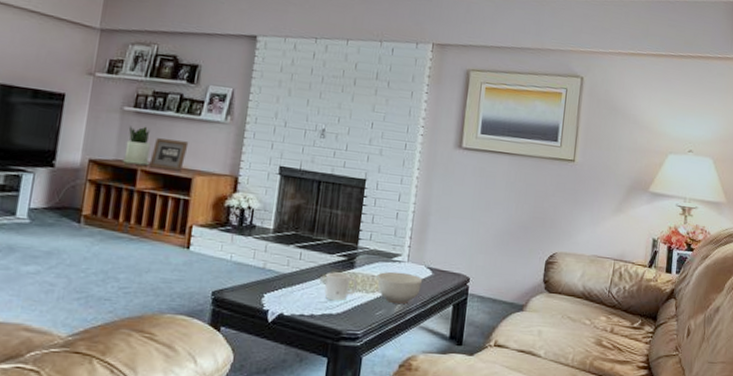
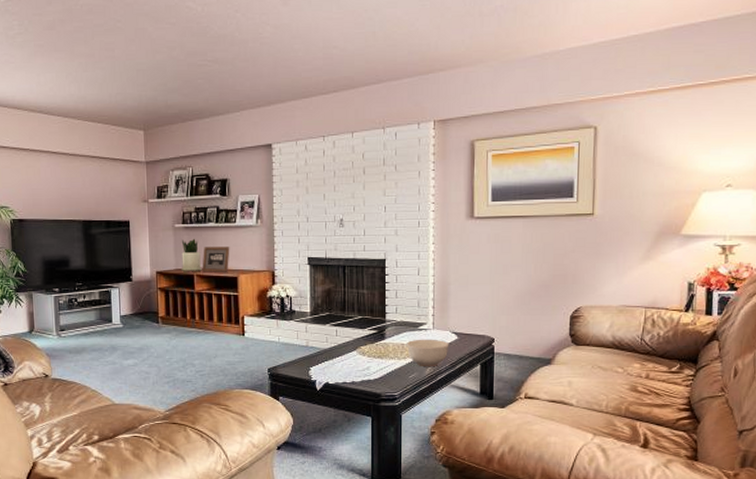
mug: present [324,272,357,302] -> none [360,344,389,369]

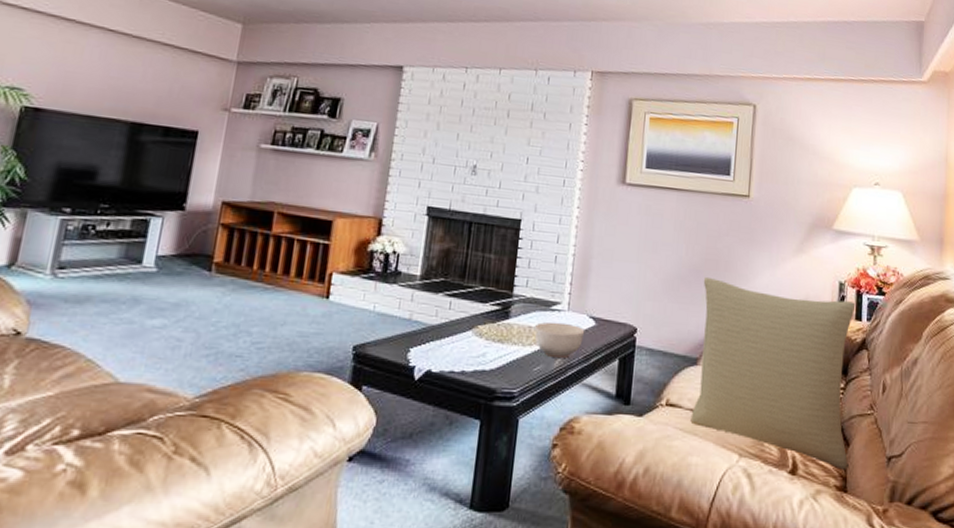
planter: present [181,238,203,272] -> none [257,164,289,208]
picture frame: present [202,247,230,272] -> none [286,177,330,213]
pillow: none [547,290,706,443] -> present [690,276,856,470]

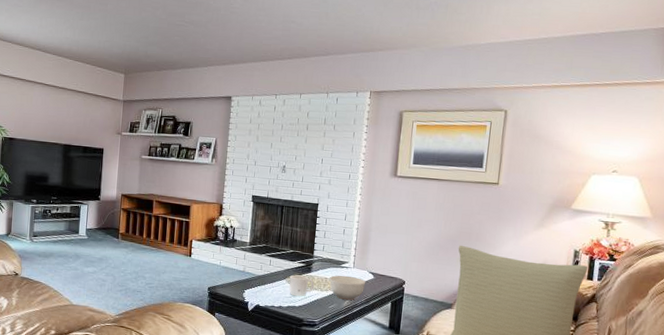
mug: none [476,323,513,356] -> present [289,274,314,297]

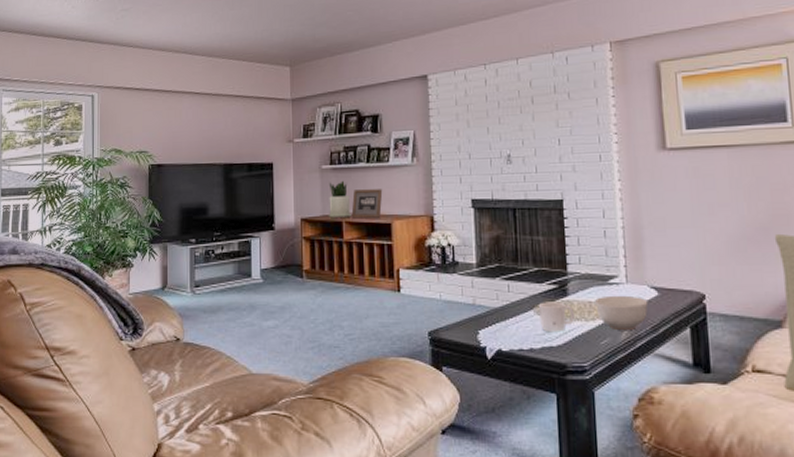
planter: none [142,169,162,198] -> present [328,180,353,219]
picture frame: none [161,177,187,201] -> present [351,189,383,218]

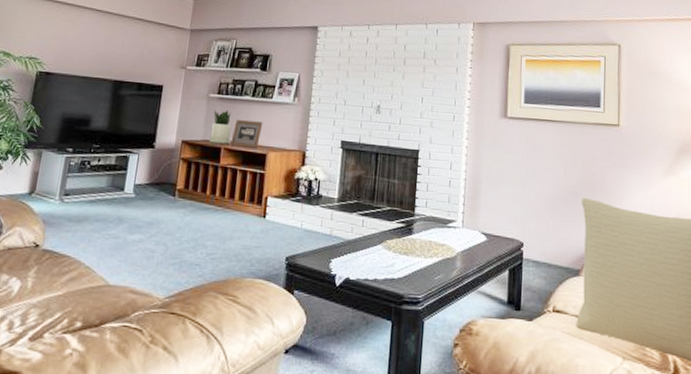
mug: present [538,302,574,333] -> none [386,238,416,267]
bowl: present [594,295,649,330] -> none [433,237,478,269]

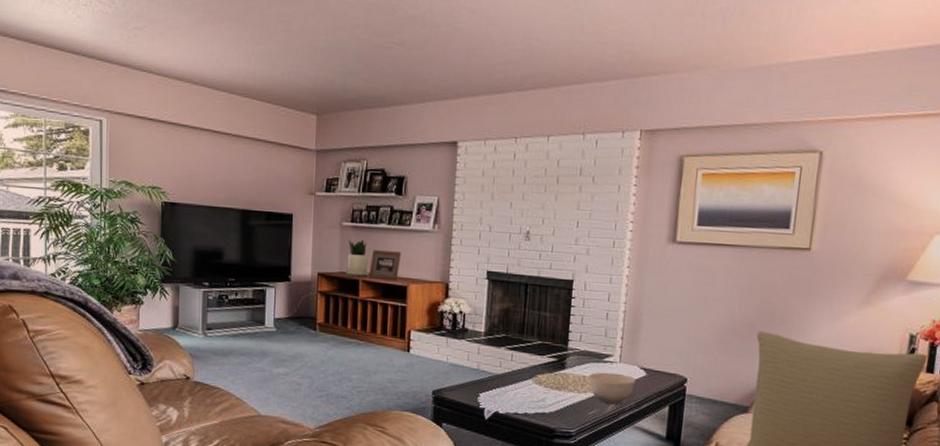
bowl: none [433,237,478,269] -> present [588,372,636,404]

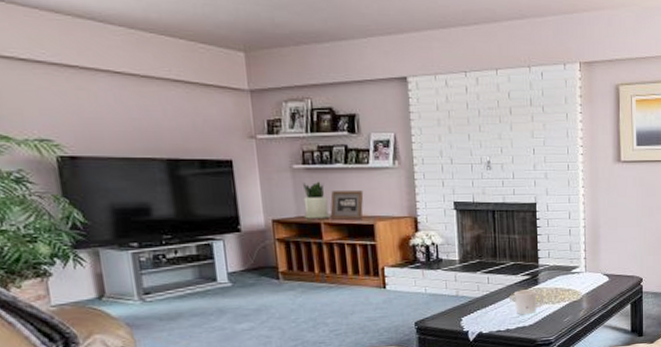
mug: none [536,372,569,401] -> present [513,289,543,315]
bowl: present [588,372,636,404] -> none [559,281,601,309]

